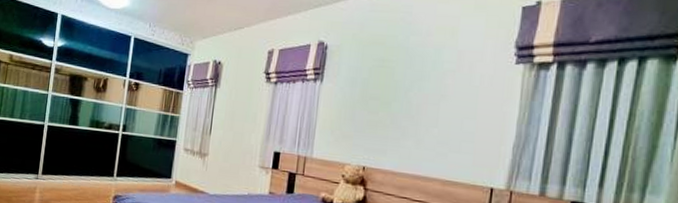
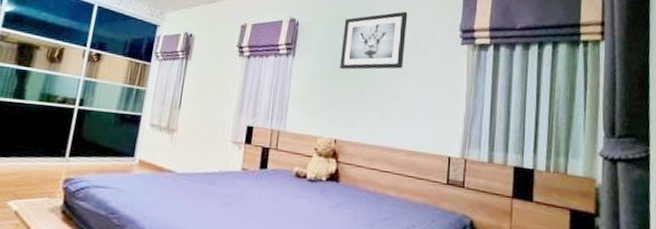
wall art: none [371,28,452,95] -> present [340,11,408,70]

